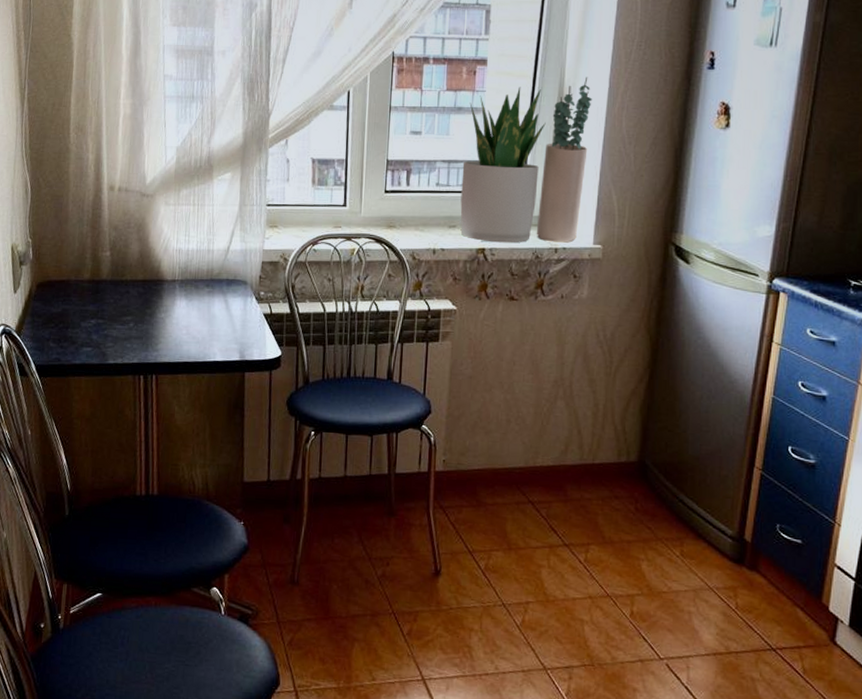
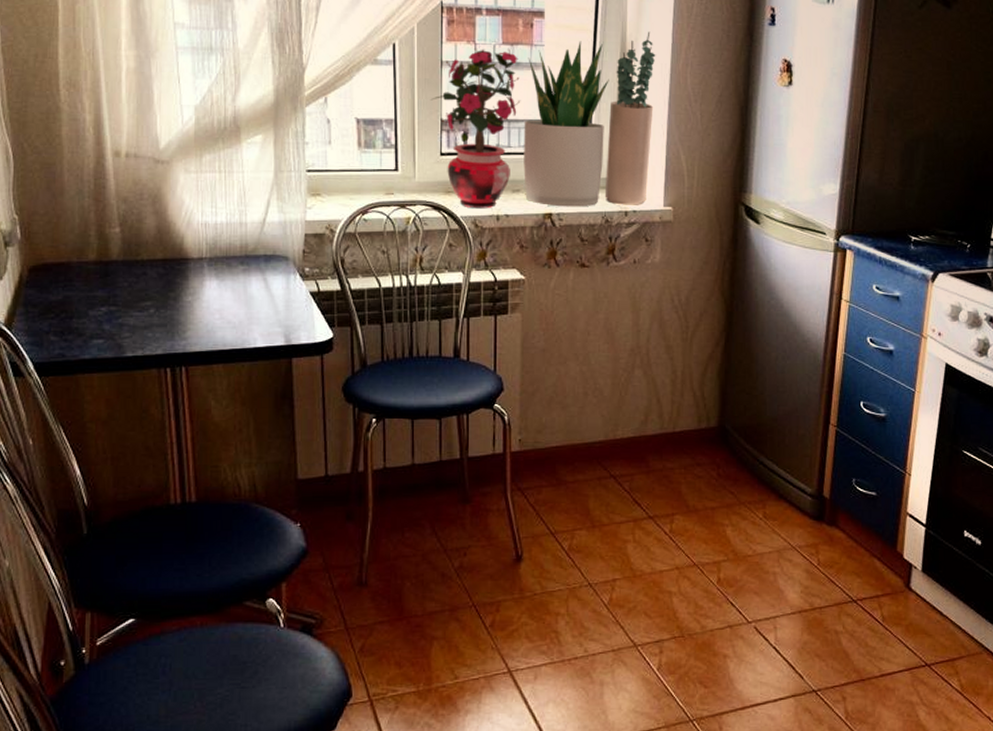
potted flower: none [379,93,461,243] -> present [431,47,521,209]

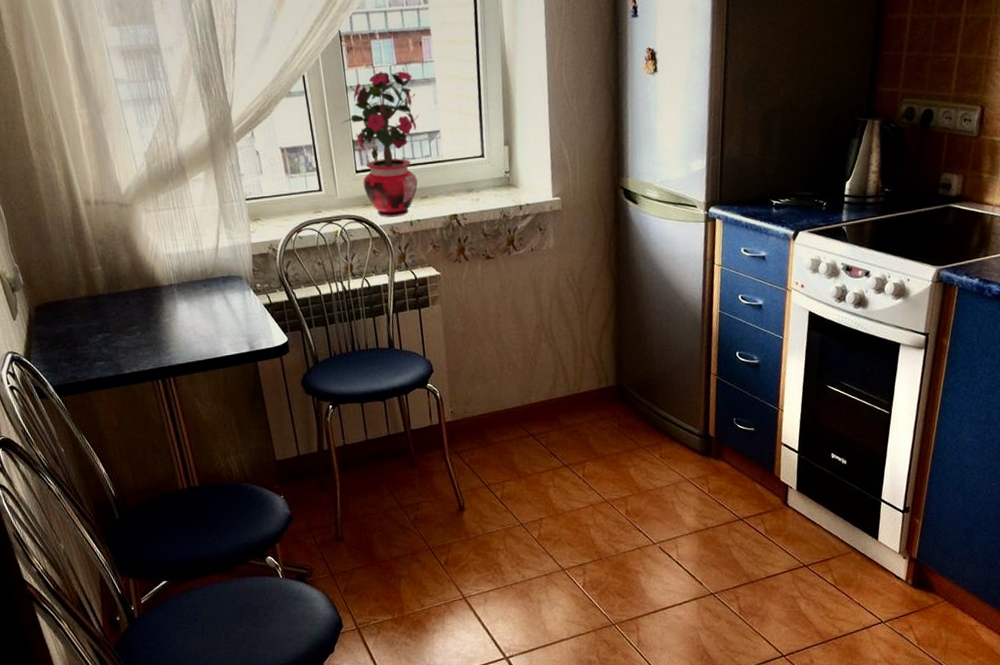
planter: present [524,41,609,207] -> none [420,53,497,208]
vase: present [604,31,656,205] -> none [497,36,538,201]

